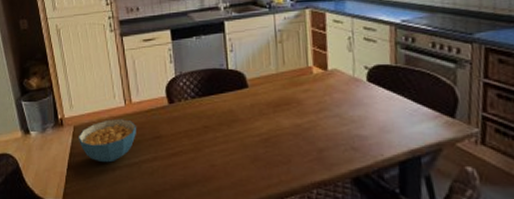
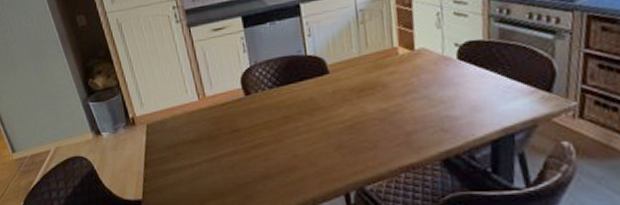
cereal bowl: present [78,119,136,163] -> none [152,114,213,160]

